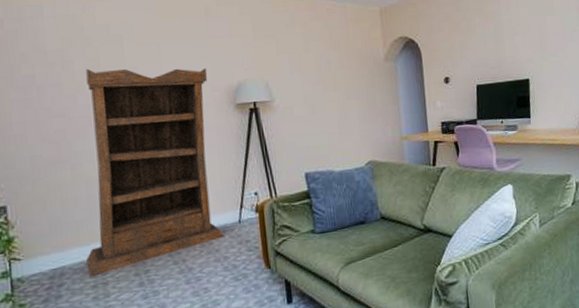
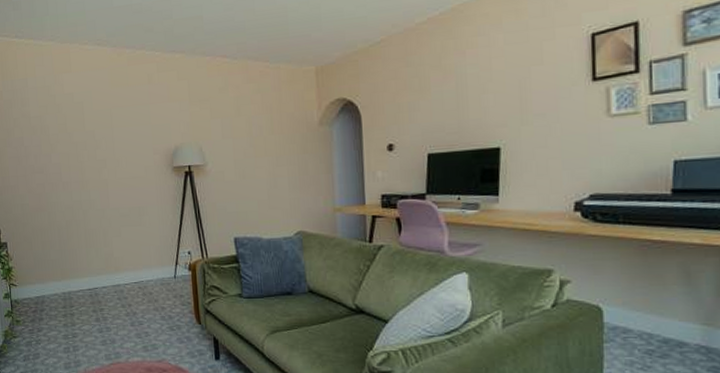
bookshelf: present [86,68,224,278] -> none [57,132,162,308]

